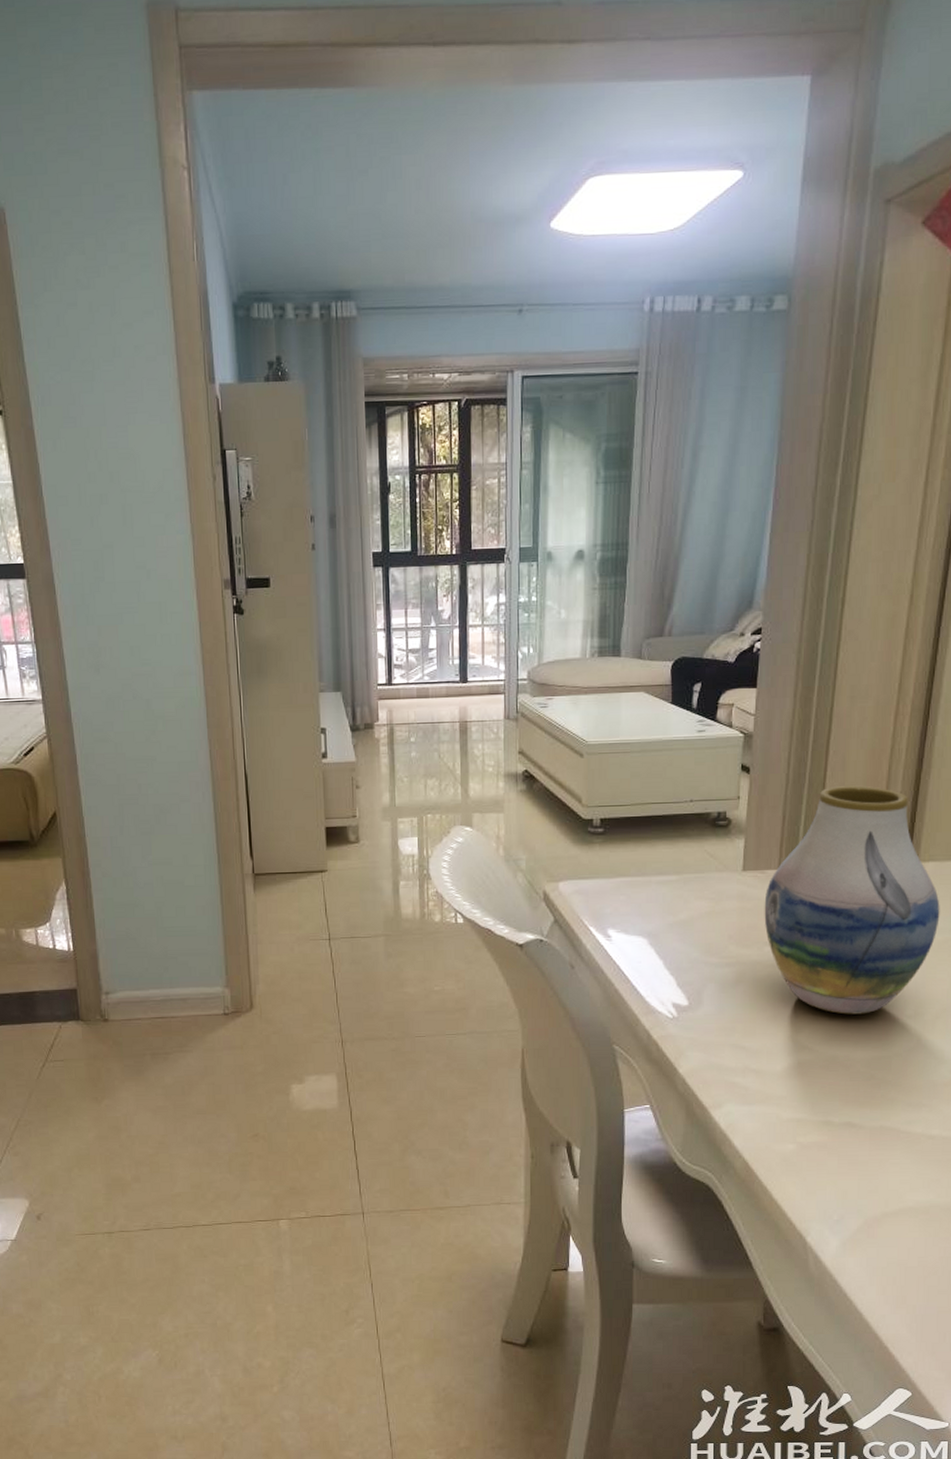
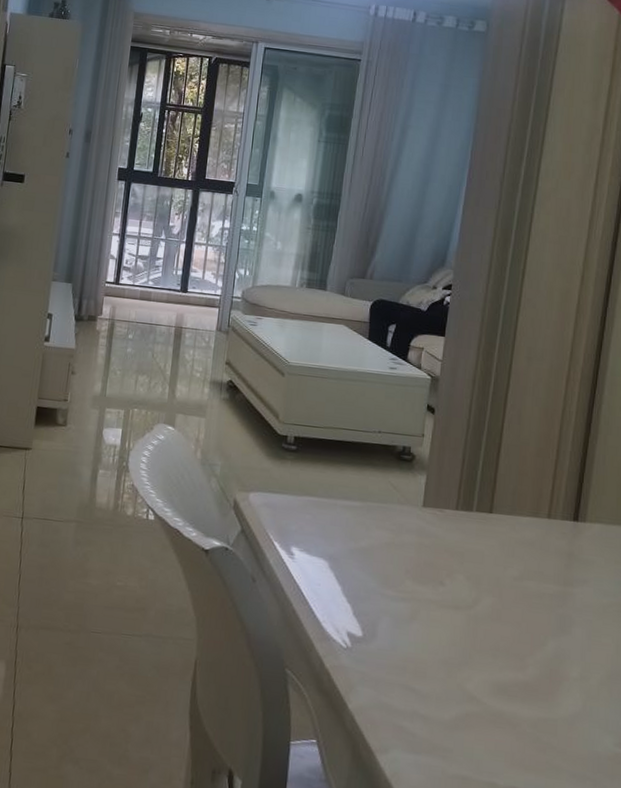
vase: present [764,786,940,1015] -> none [440,438,605,671]

